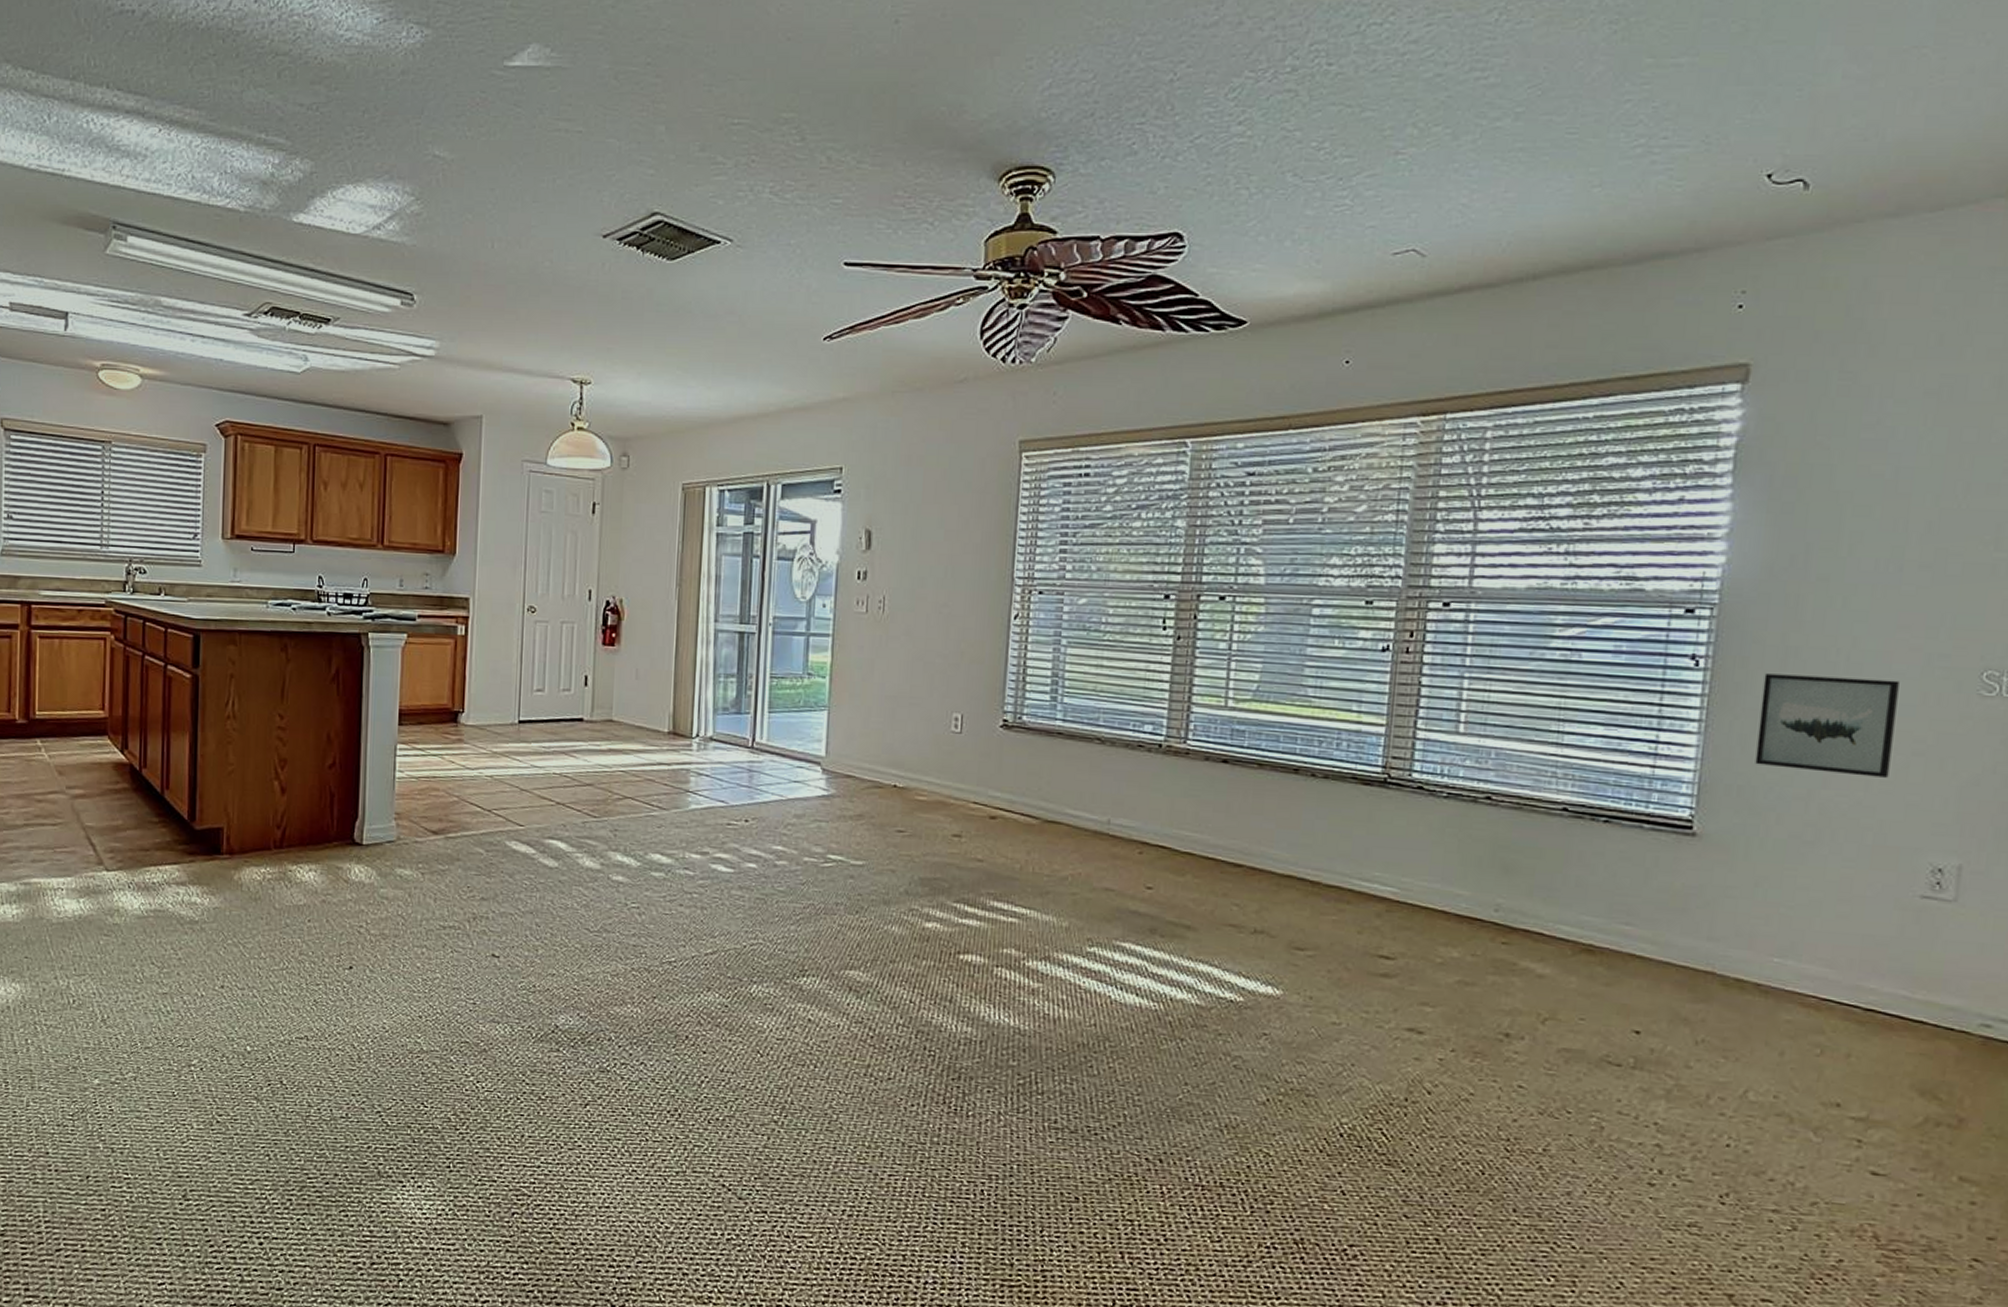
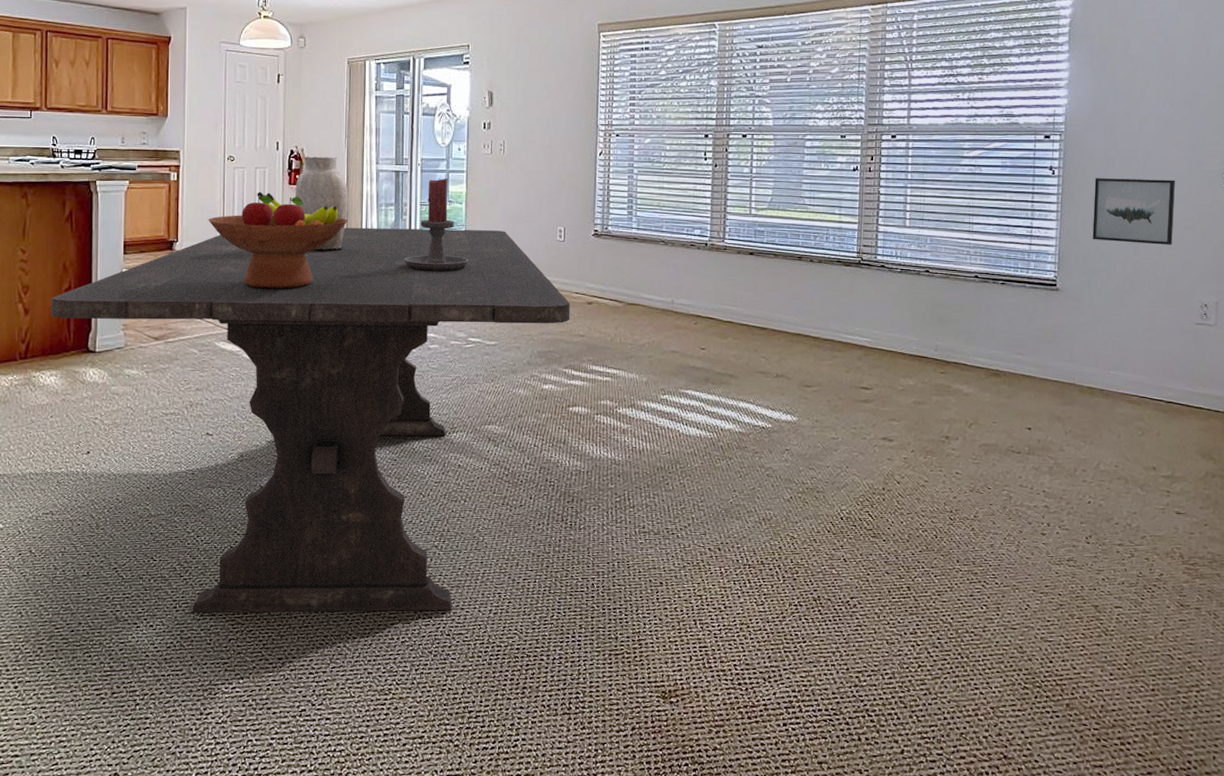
dining table: none [311,703,967,1206] -> present [50,227,571,613]
fruit bowl: none [501,653,676,779] -> present [208,191,348,289]
vase: none [609,609,678,732] -> present [295,156,348,251]
candle holder: none [746,642,832,766] -> present [404,177,469,271]

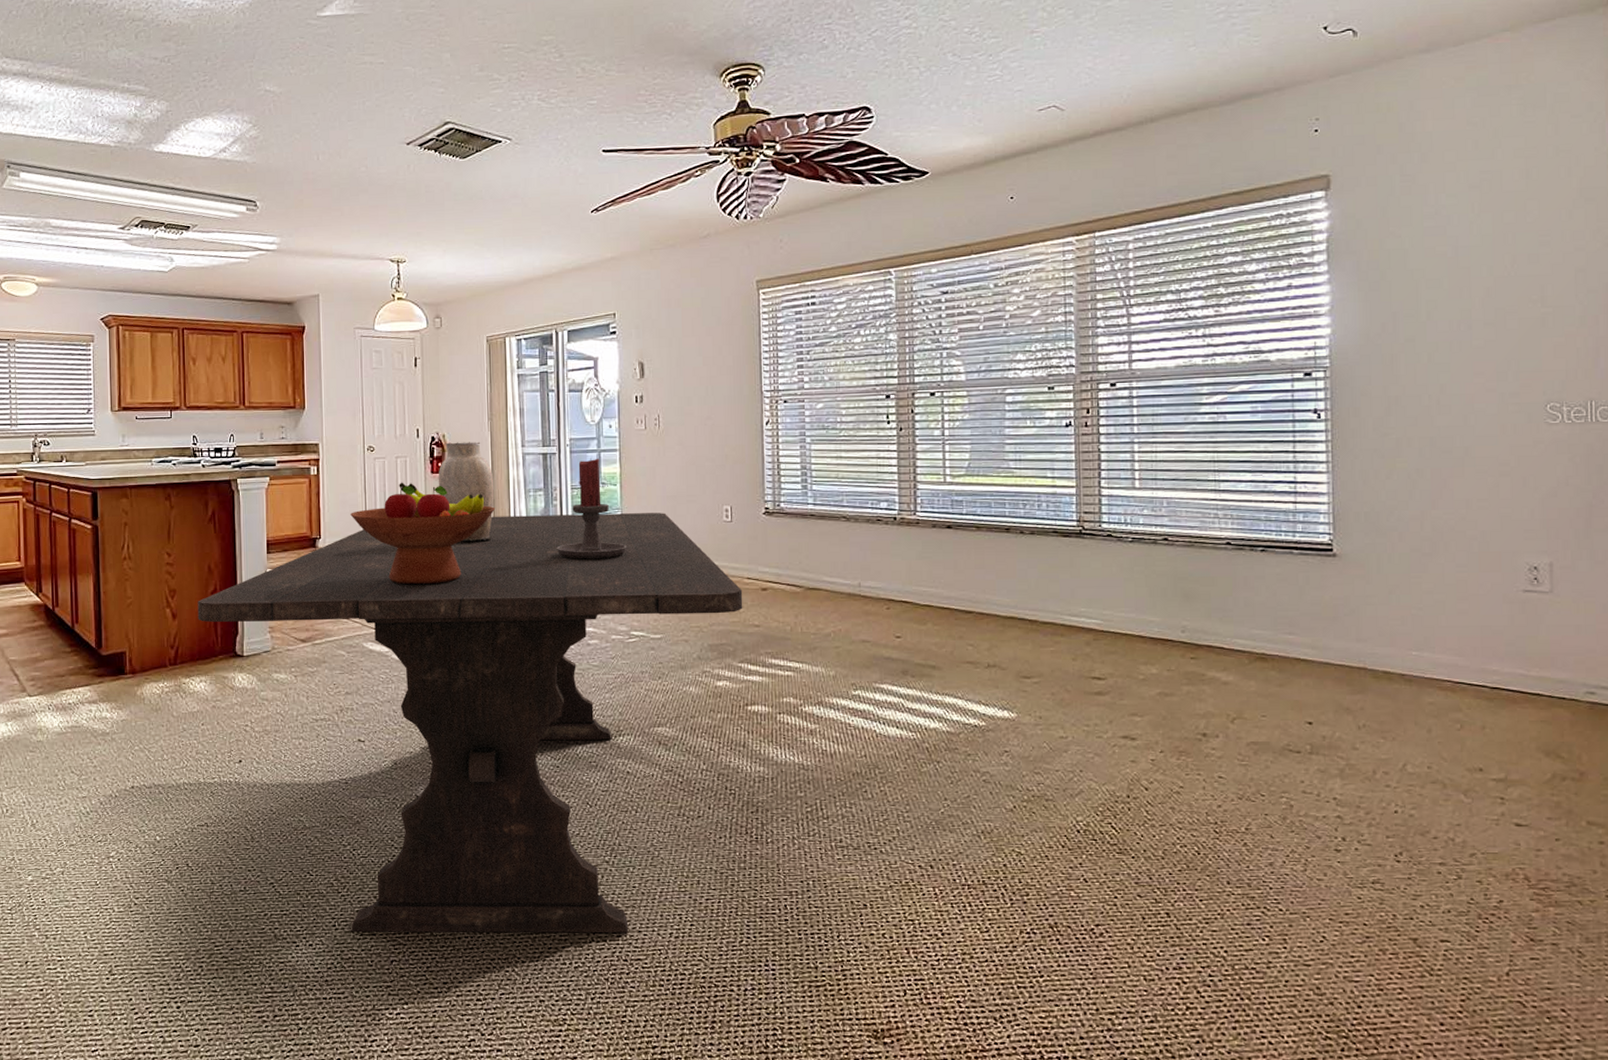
wall art: present [1092,178,1175,245] -> none [1374,417,1484,497]

